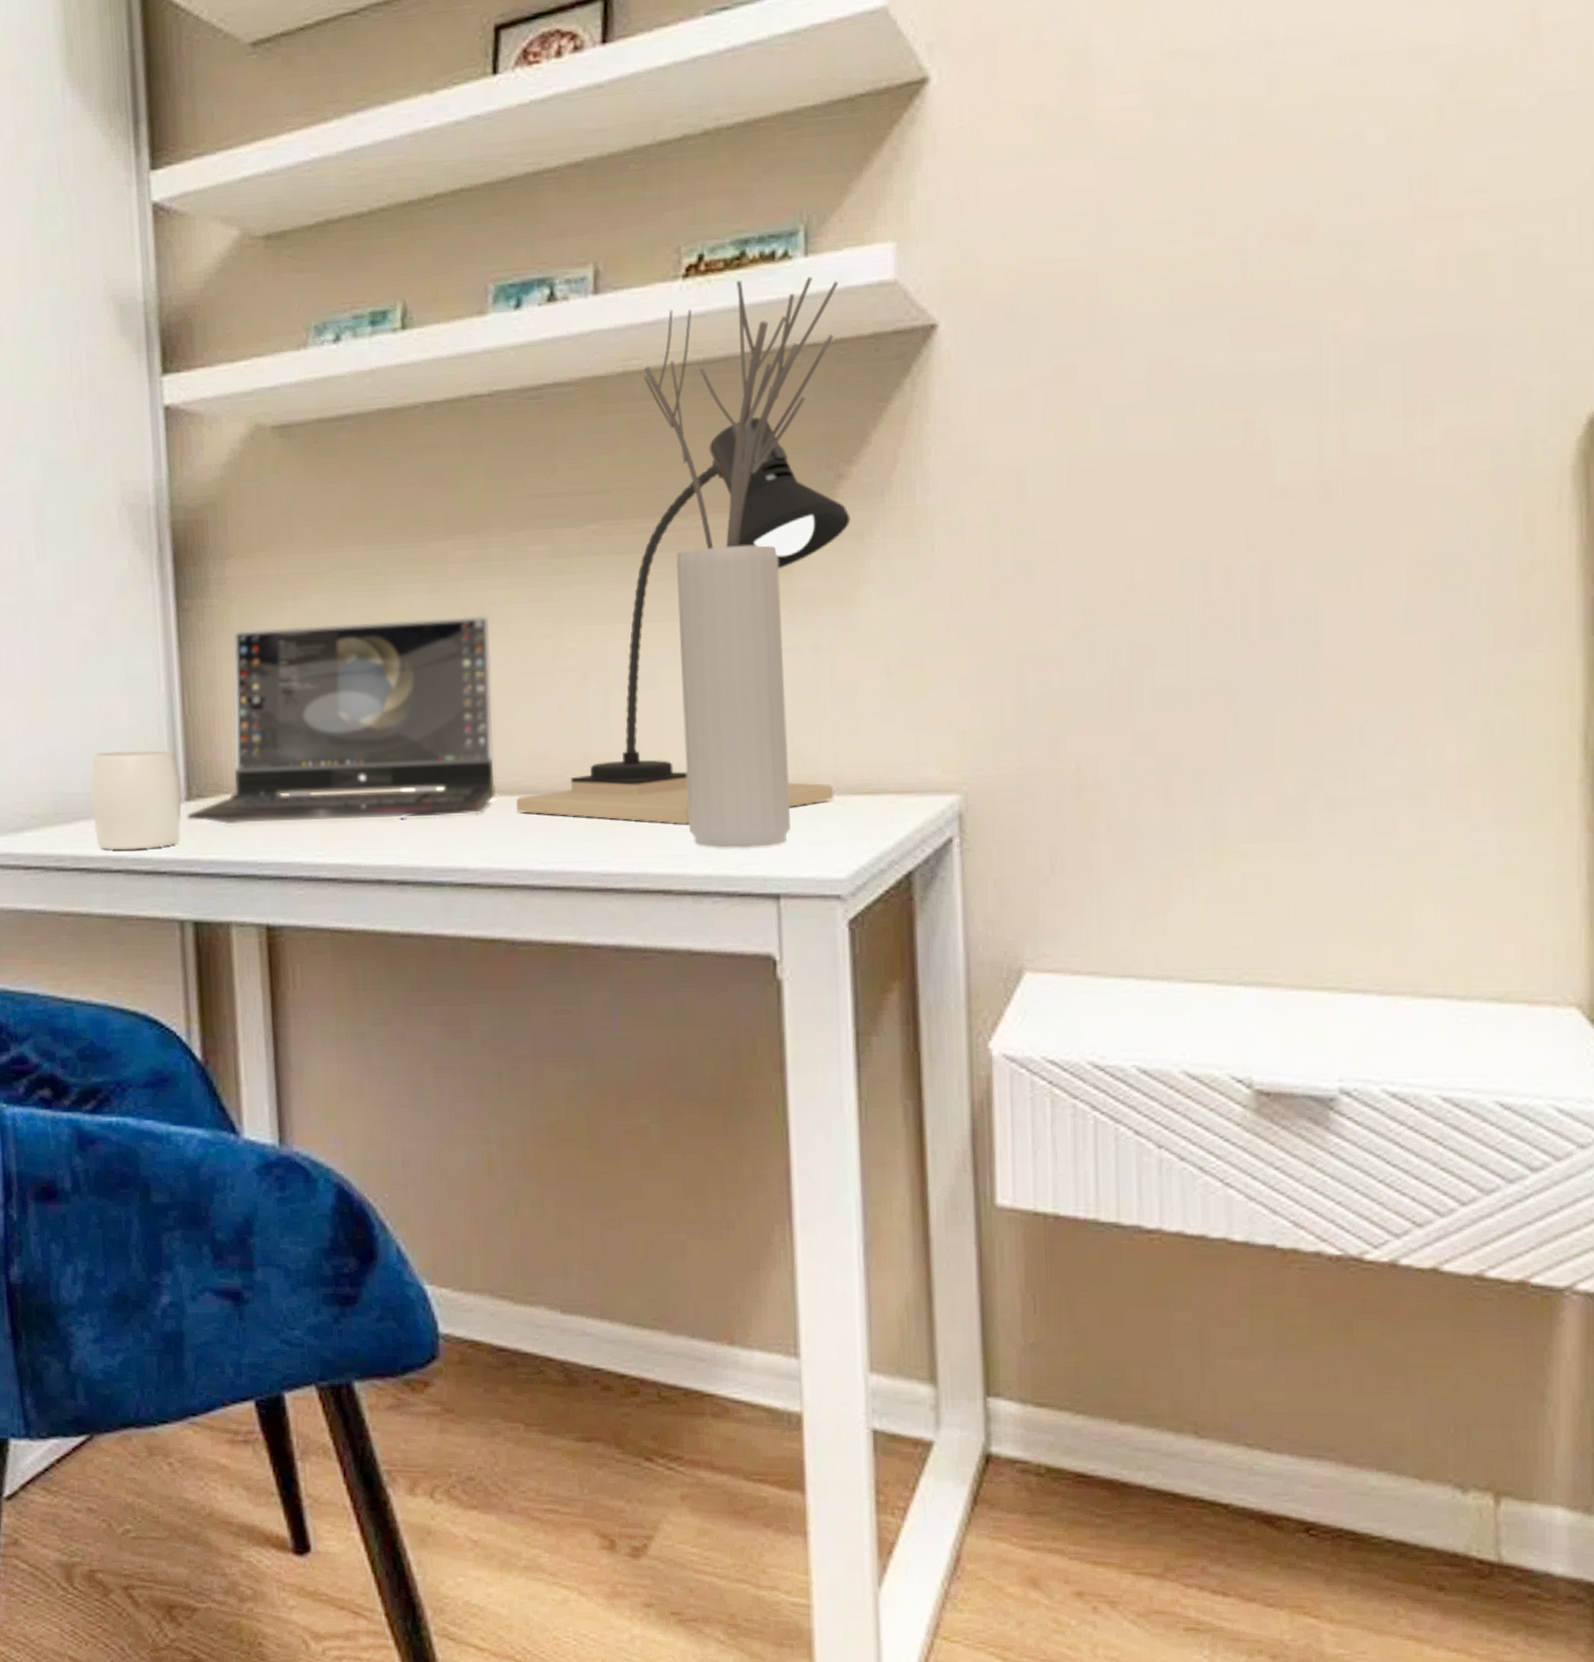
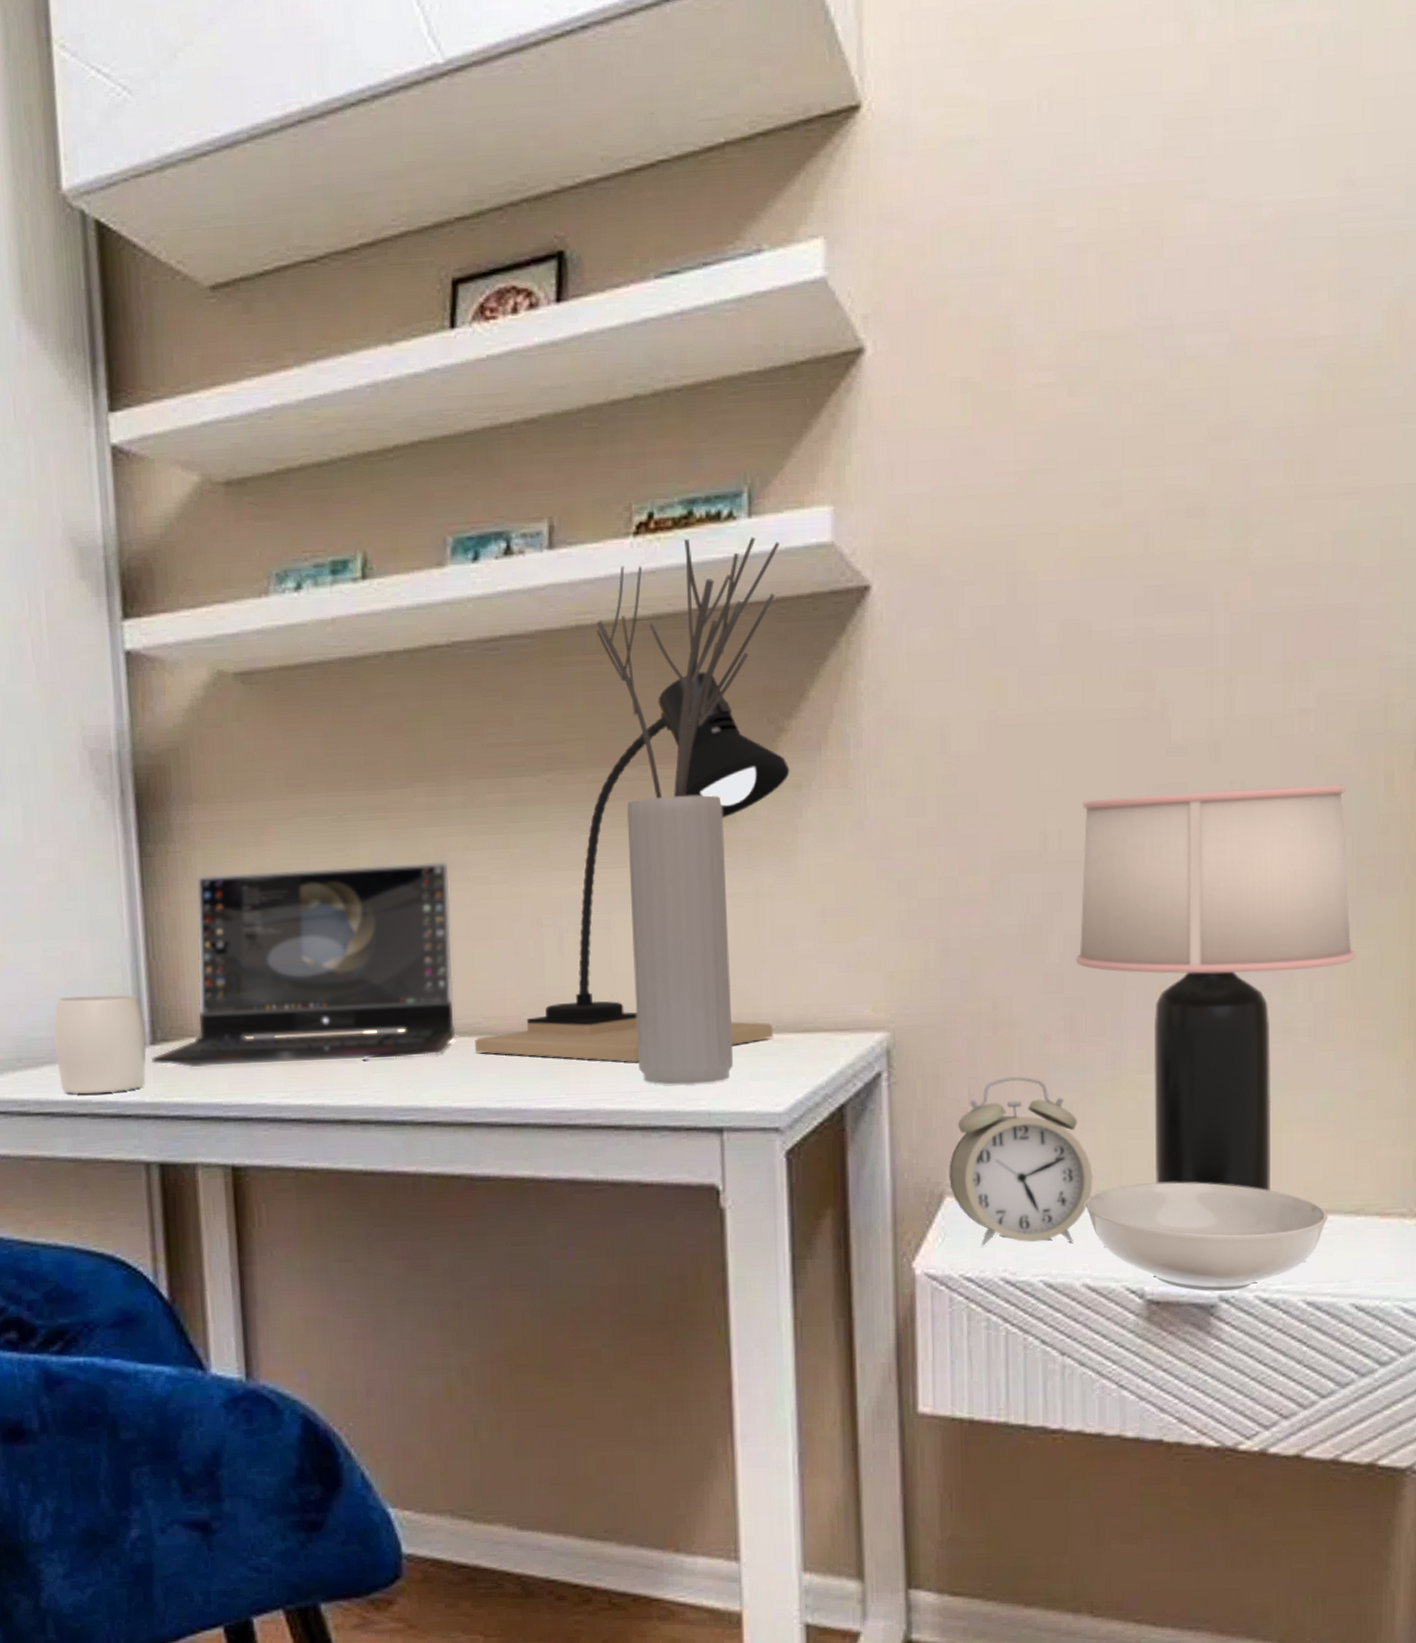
alarm clock: none [1029,843,1192,1026] -> present [949,1076,1093,1246]
table lamp: none [1169,527,1494,974] -> present [1075,784,1356,1191]
bowl: none [1183,962,1467,1083] -> present [1085,1182,1328,1291]

